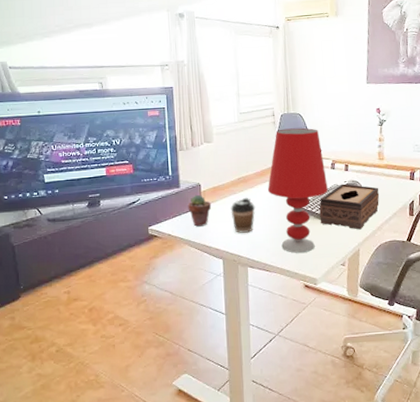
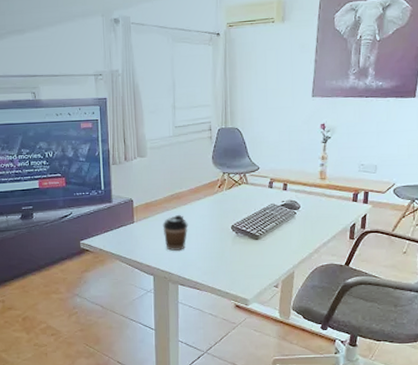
potted succulent: present [188,194,212,227] -> none [119,210,144,243]
table lamp: present [267,128,328,253] -> none [201,143,264,273]
tissue box: present [319,183,380,230] -> none [254,203,319,252]

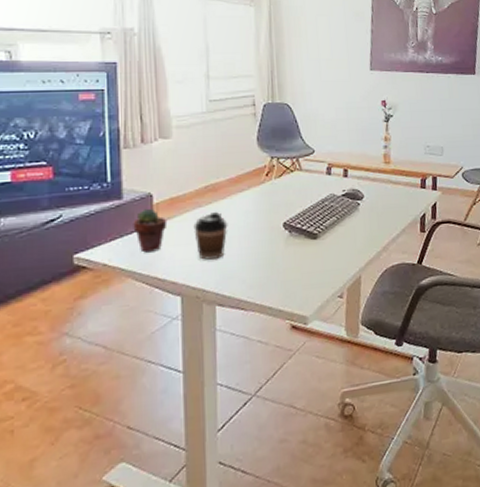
potted succulent: none [119,210,144,243] -> present [133,208,168,253]

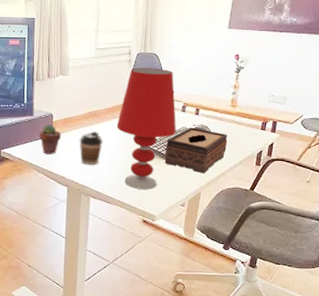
table lamp: none [244,122,322,284] -> present [116,68,176,190]
tissue box: none [311,193,386,252] -> present [165,127,228,174]

